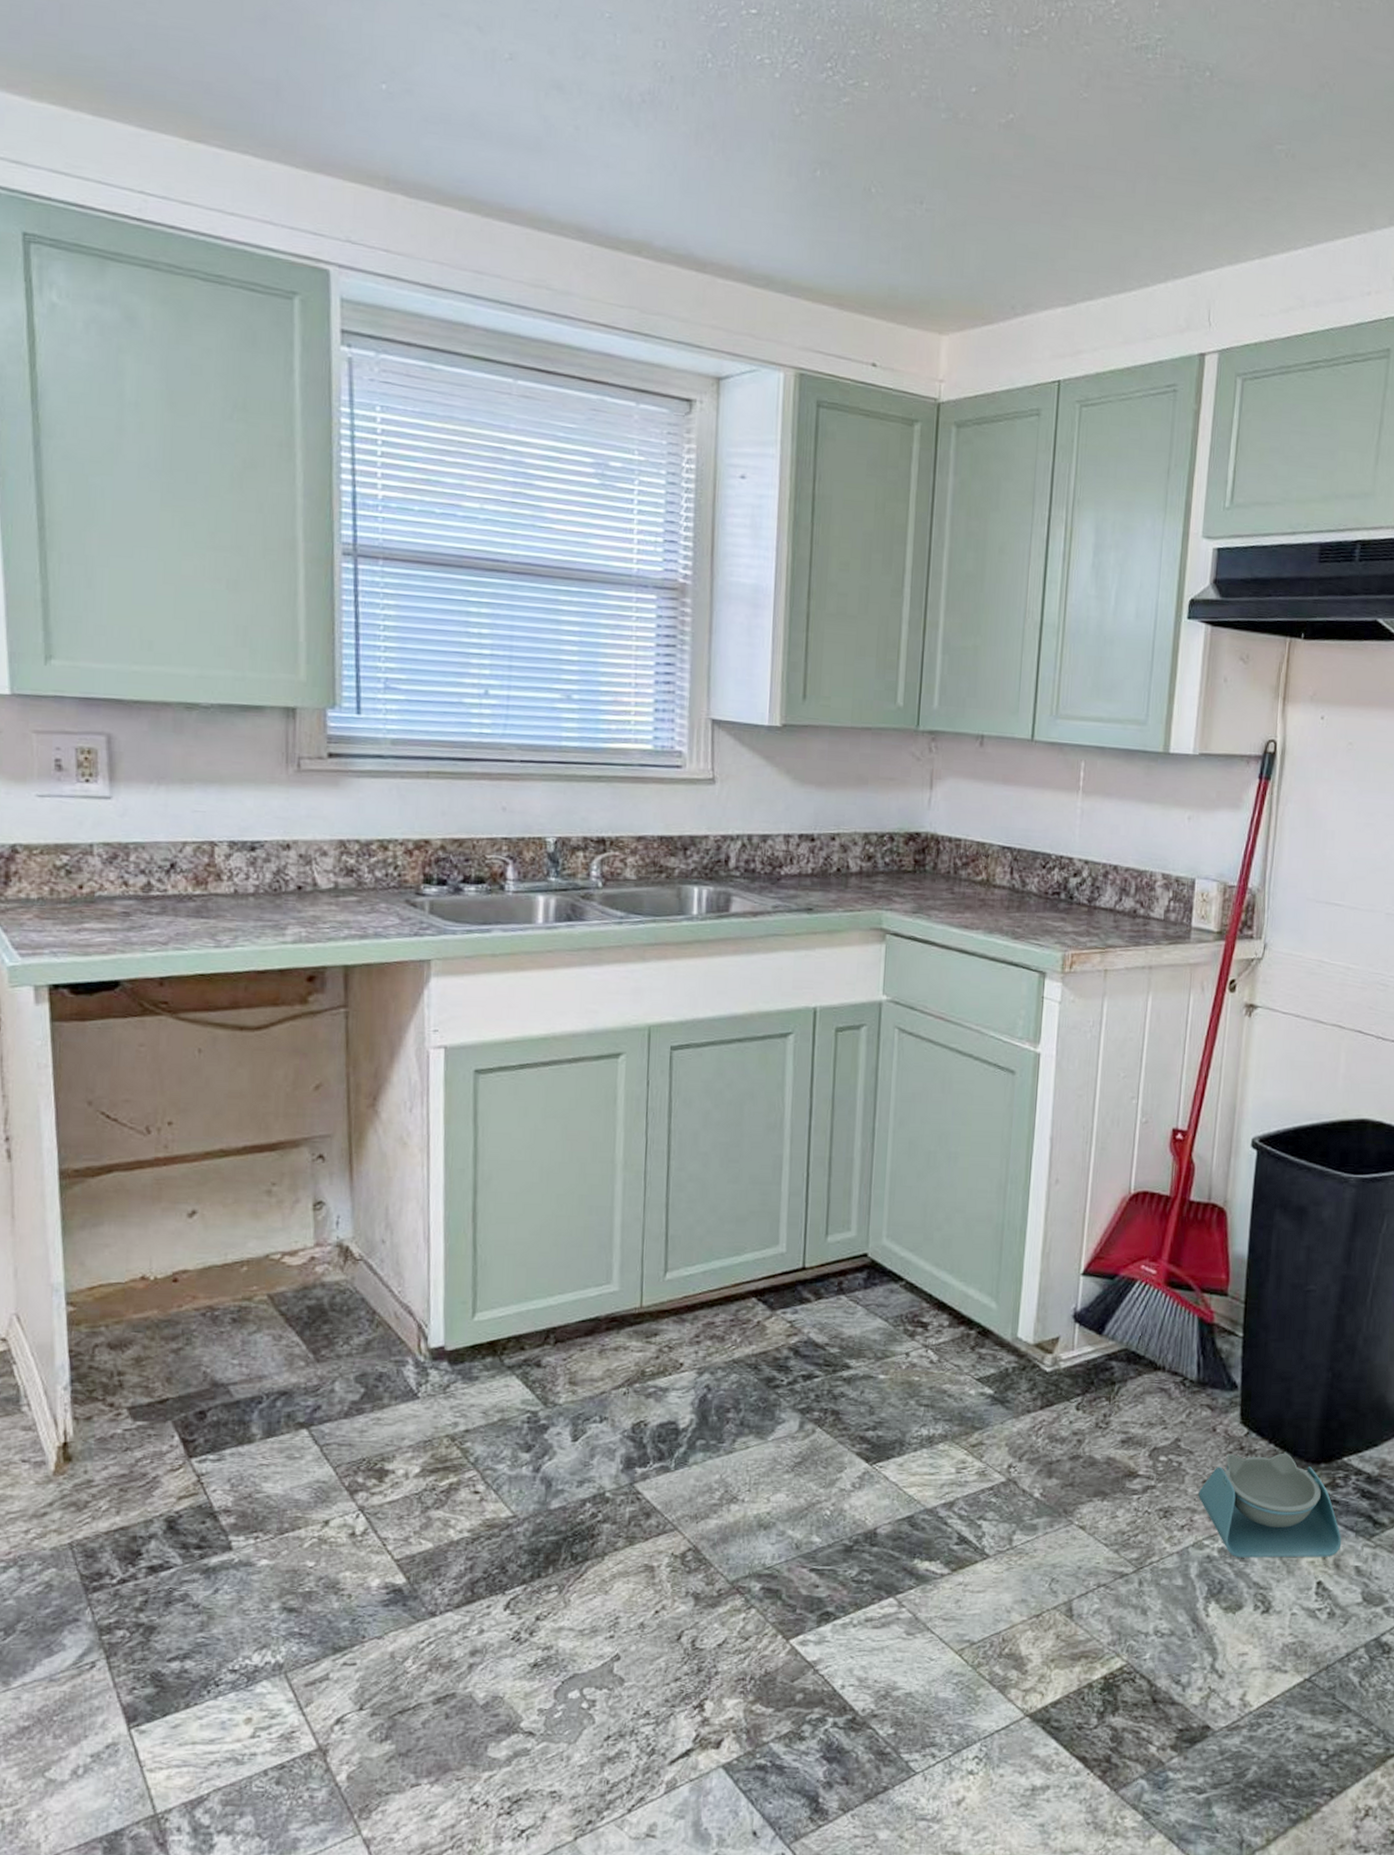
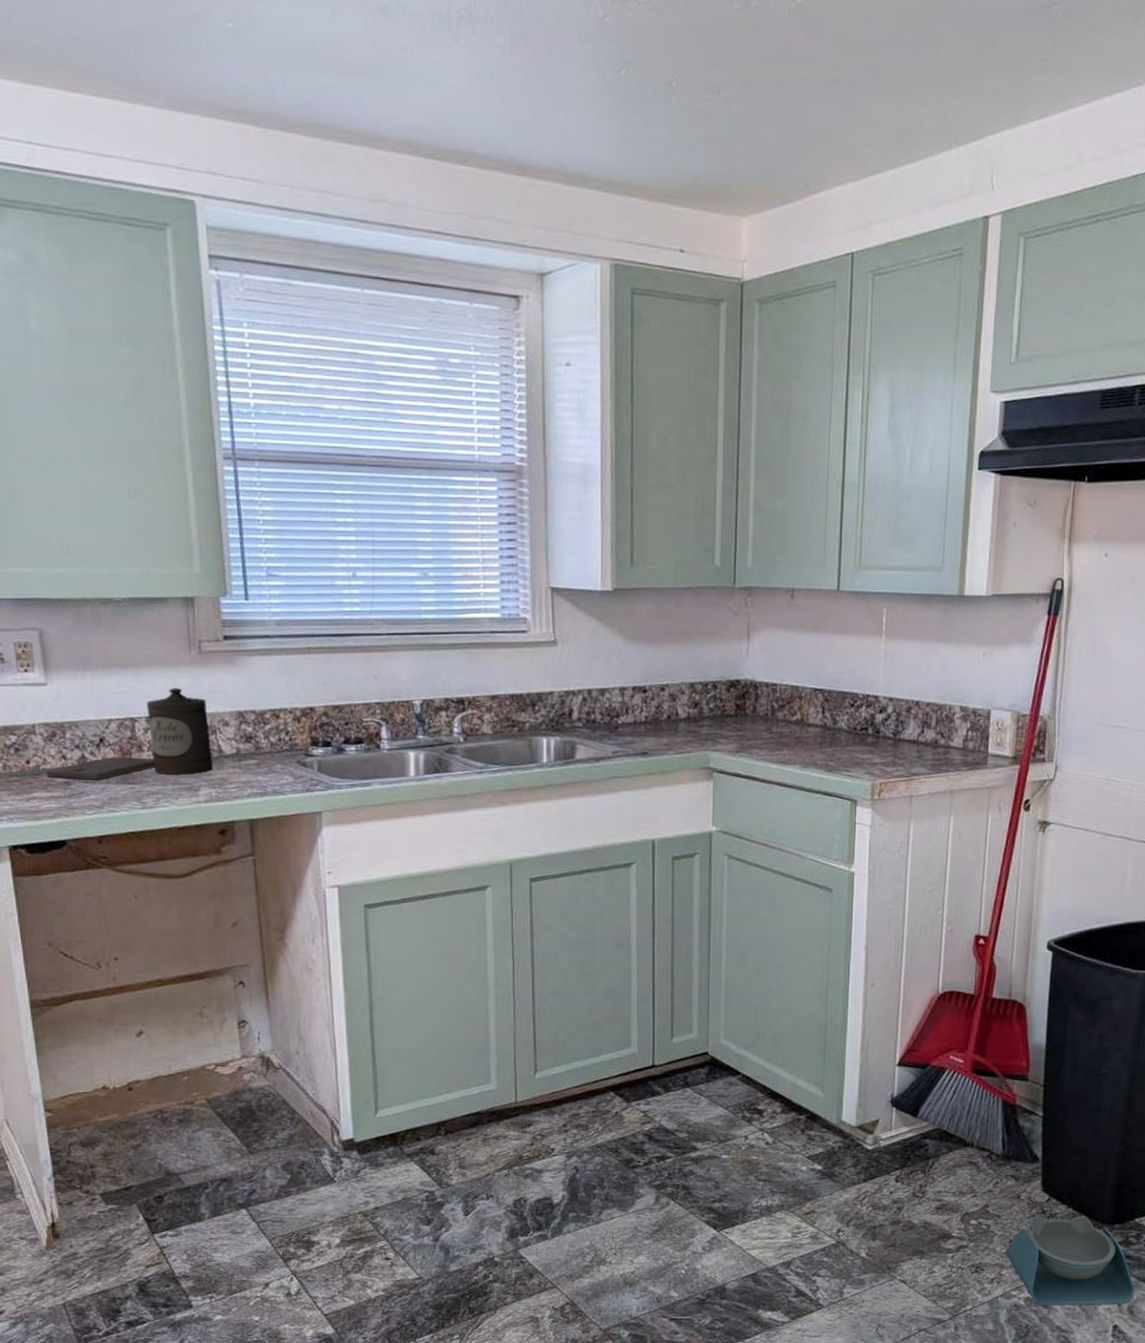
cutting board: none [102,885,236,912] -> present [46,757,156,780]
canister: none [230,809,305,910] -> present [146,688,213,775]

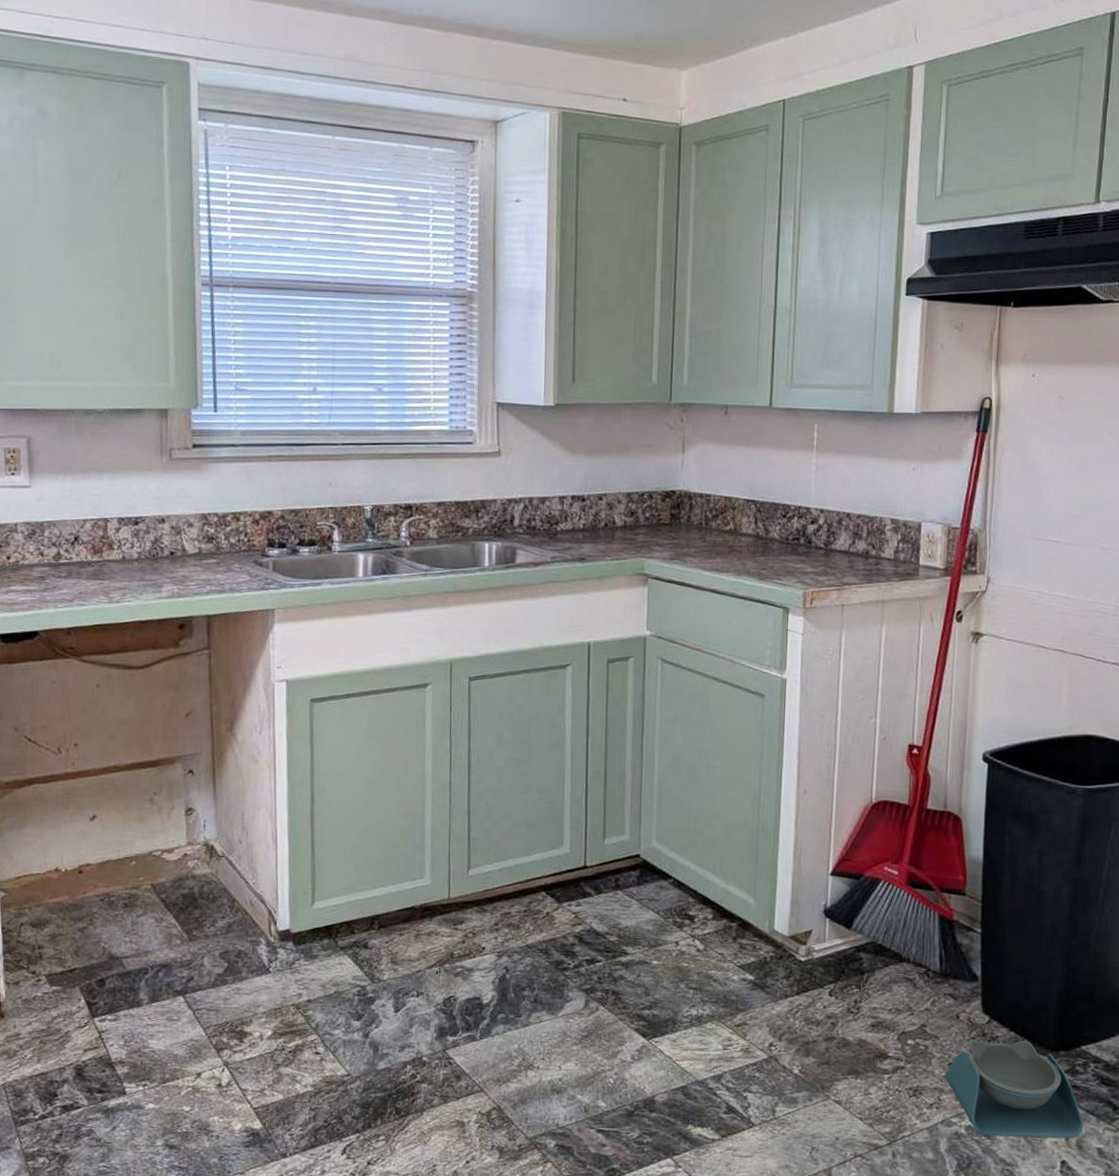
cutting board: present [46,757,156,780] -> none [24,554,124,576]
canister: present [146,688,213,775] -> none [119,491,176,572]

